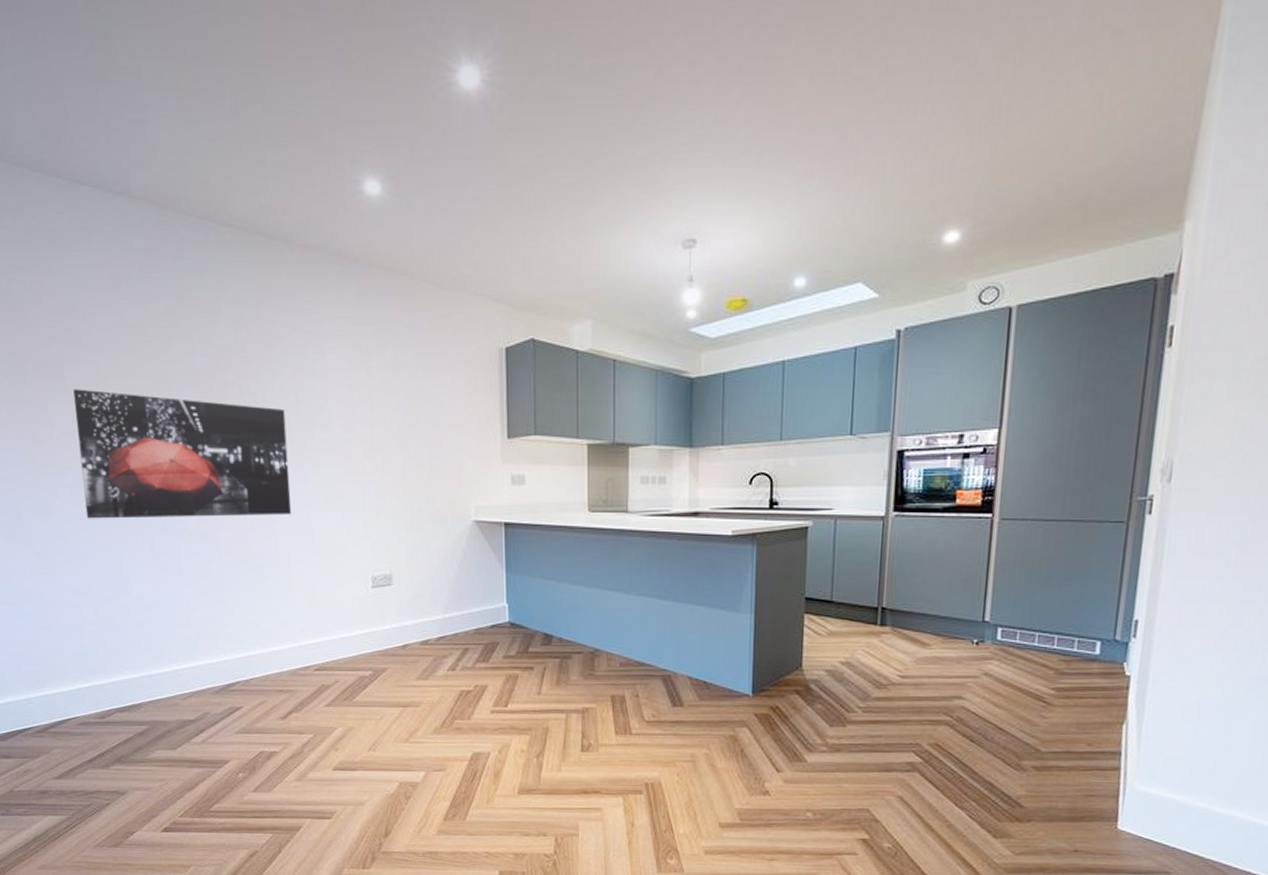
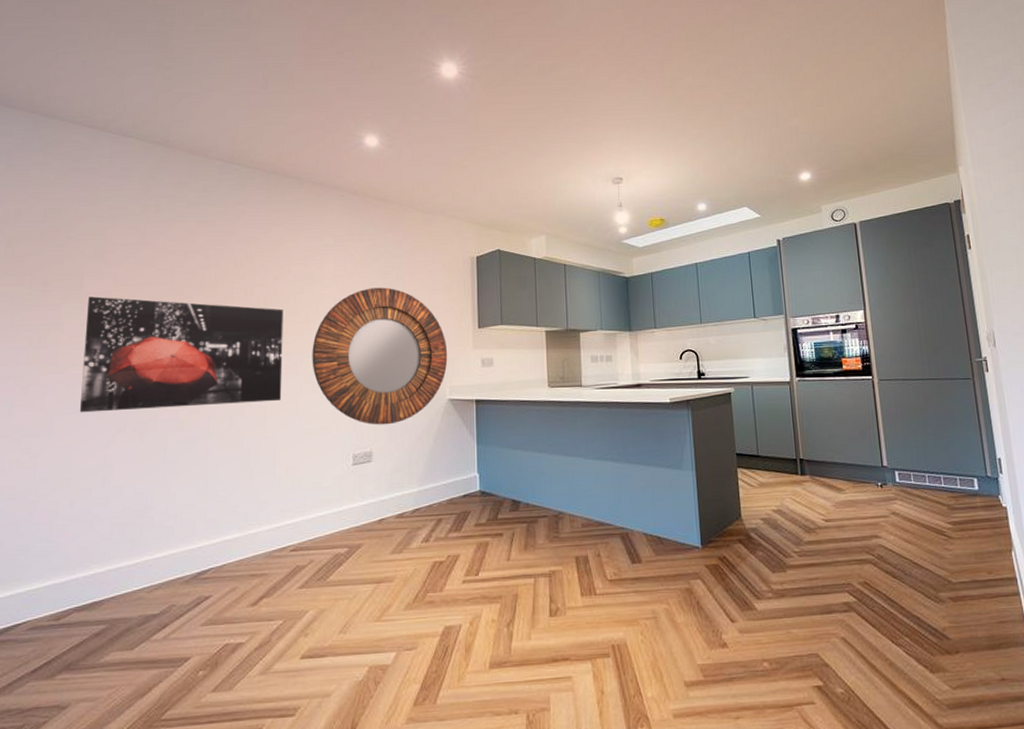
home mirror: none [320,385,473,546] -> present [312,287,448,425]

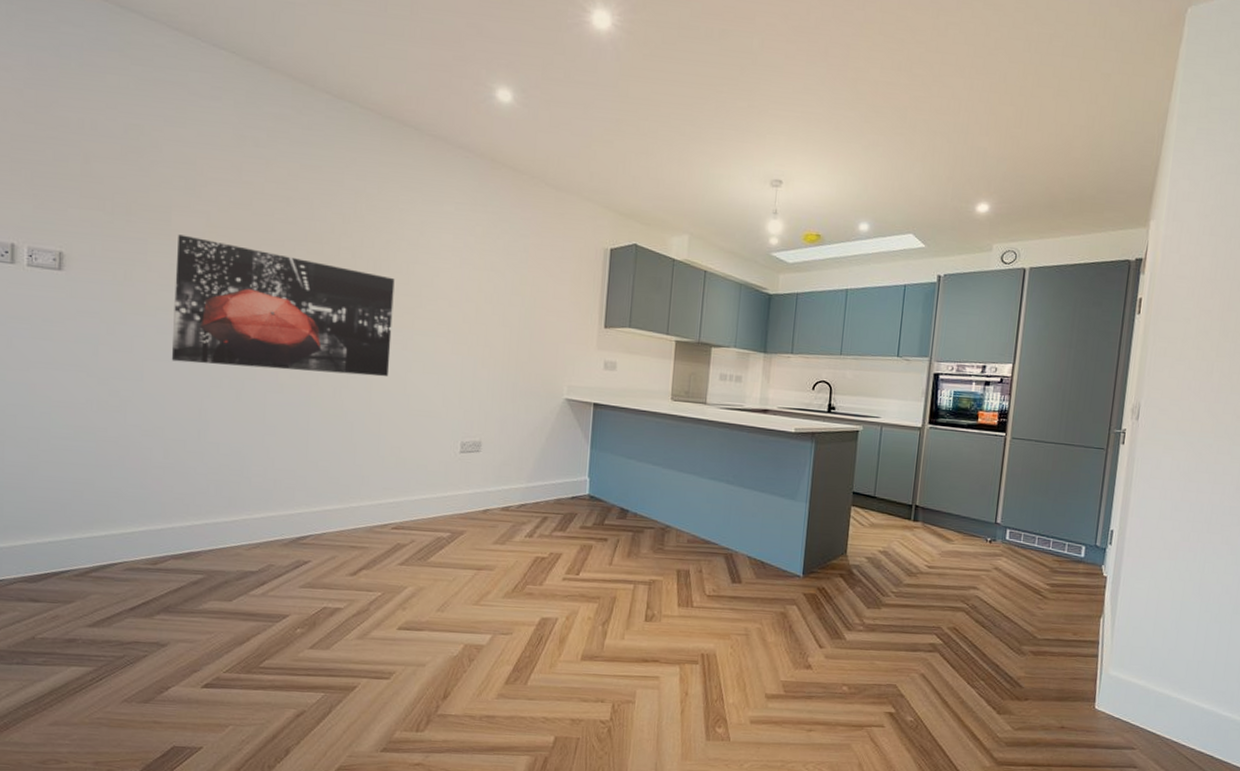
home mirror: present [312,287,448,425] -> none [423,267,570,417]

